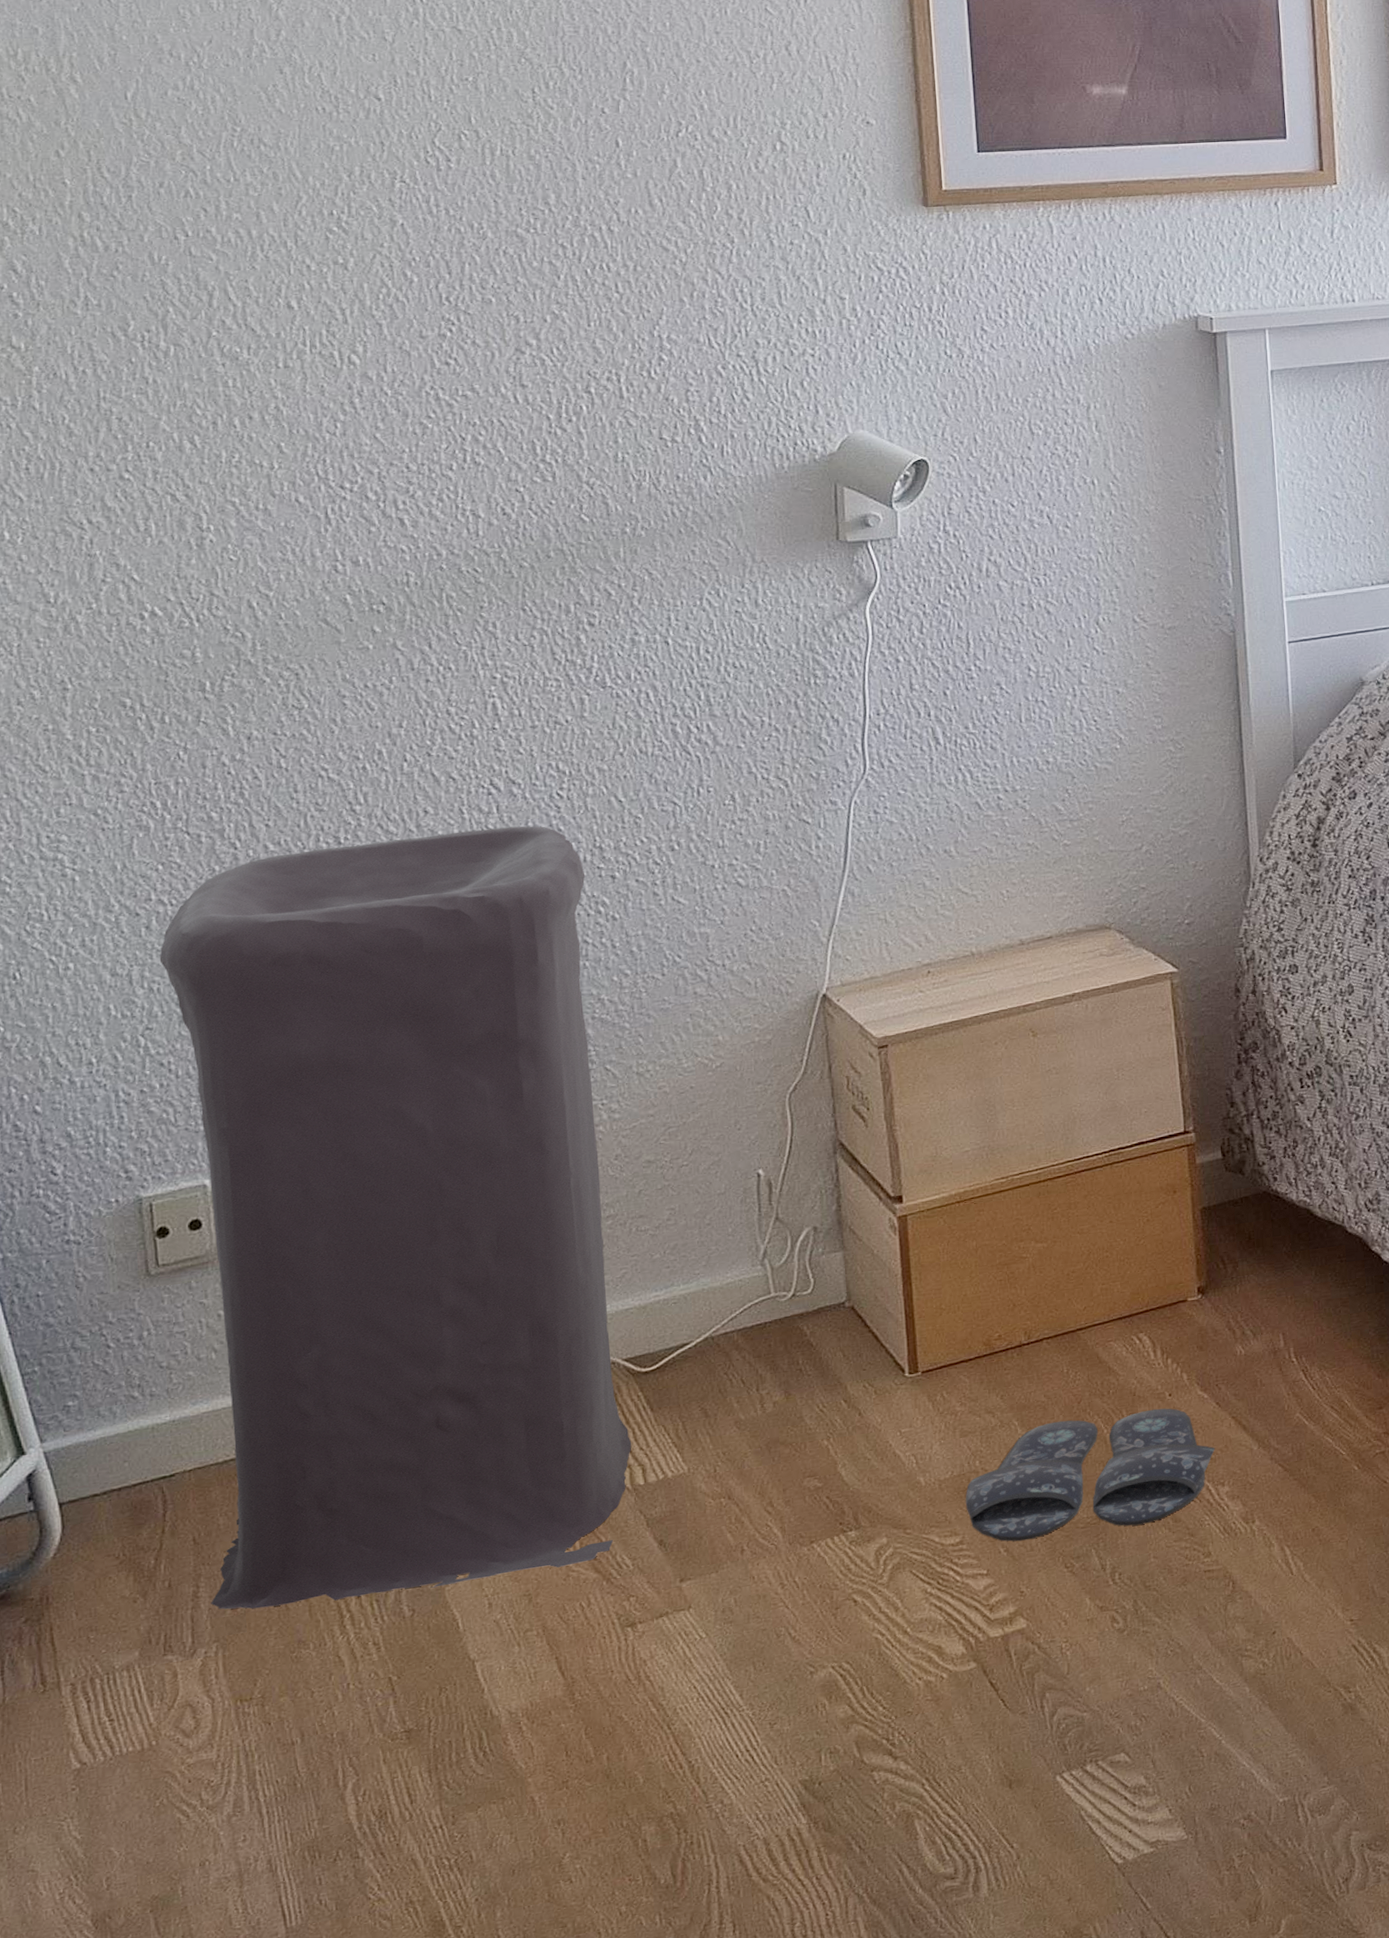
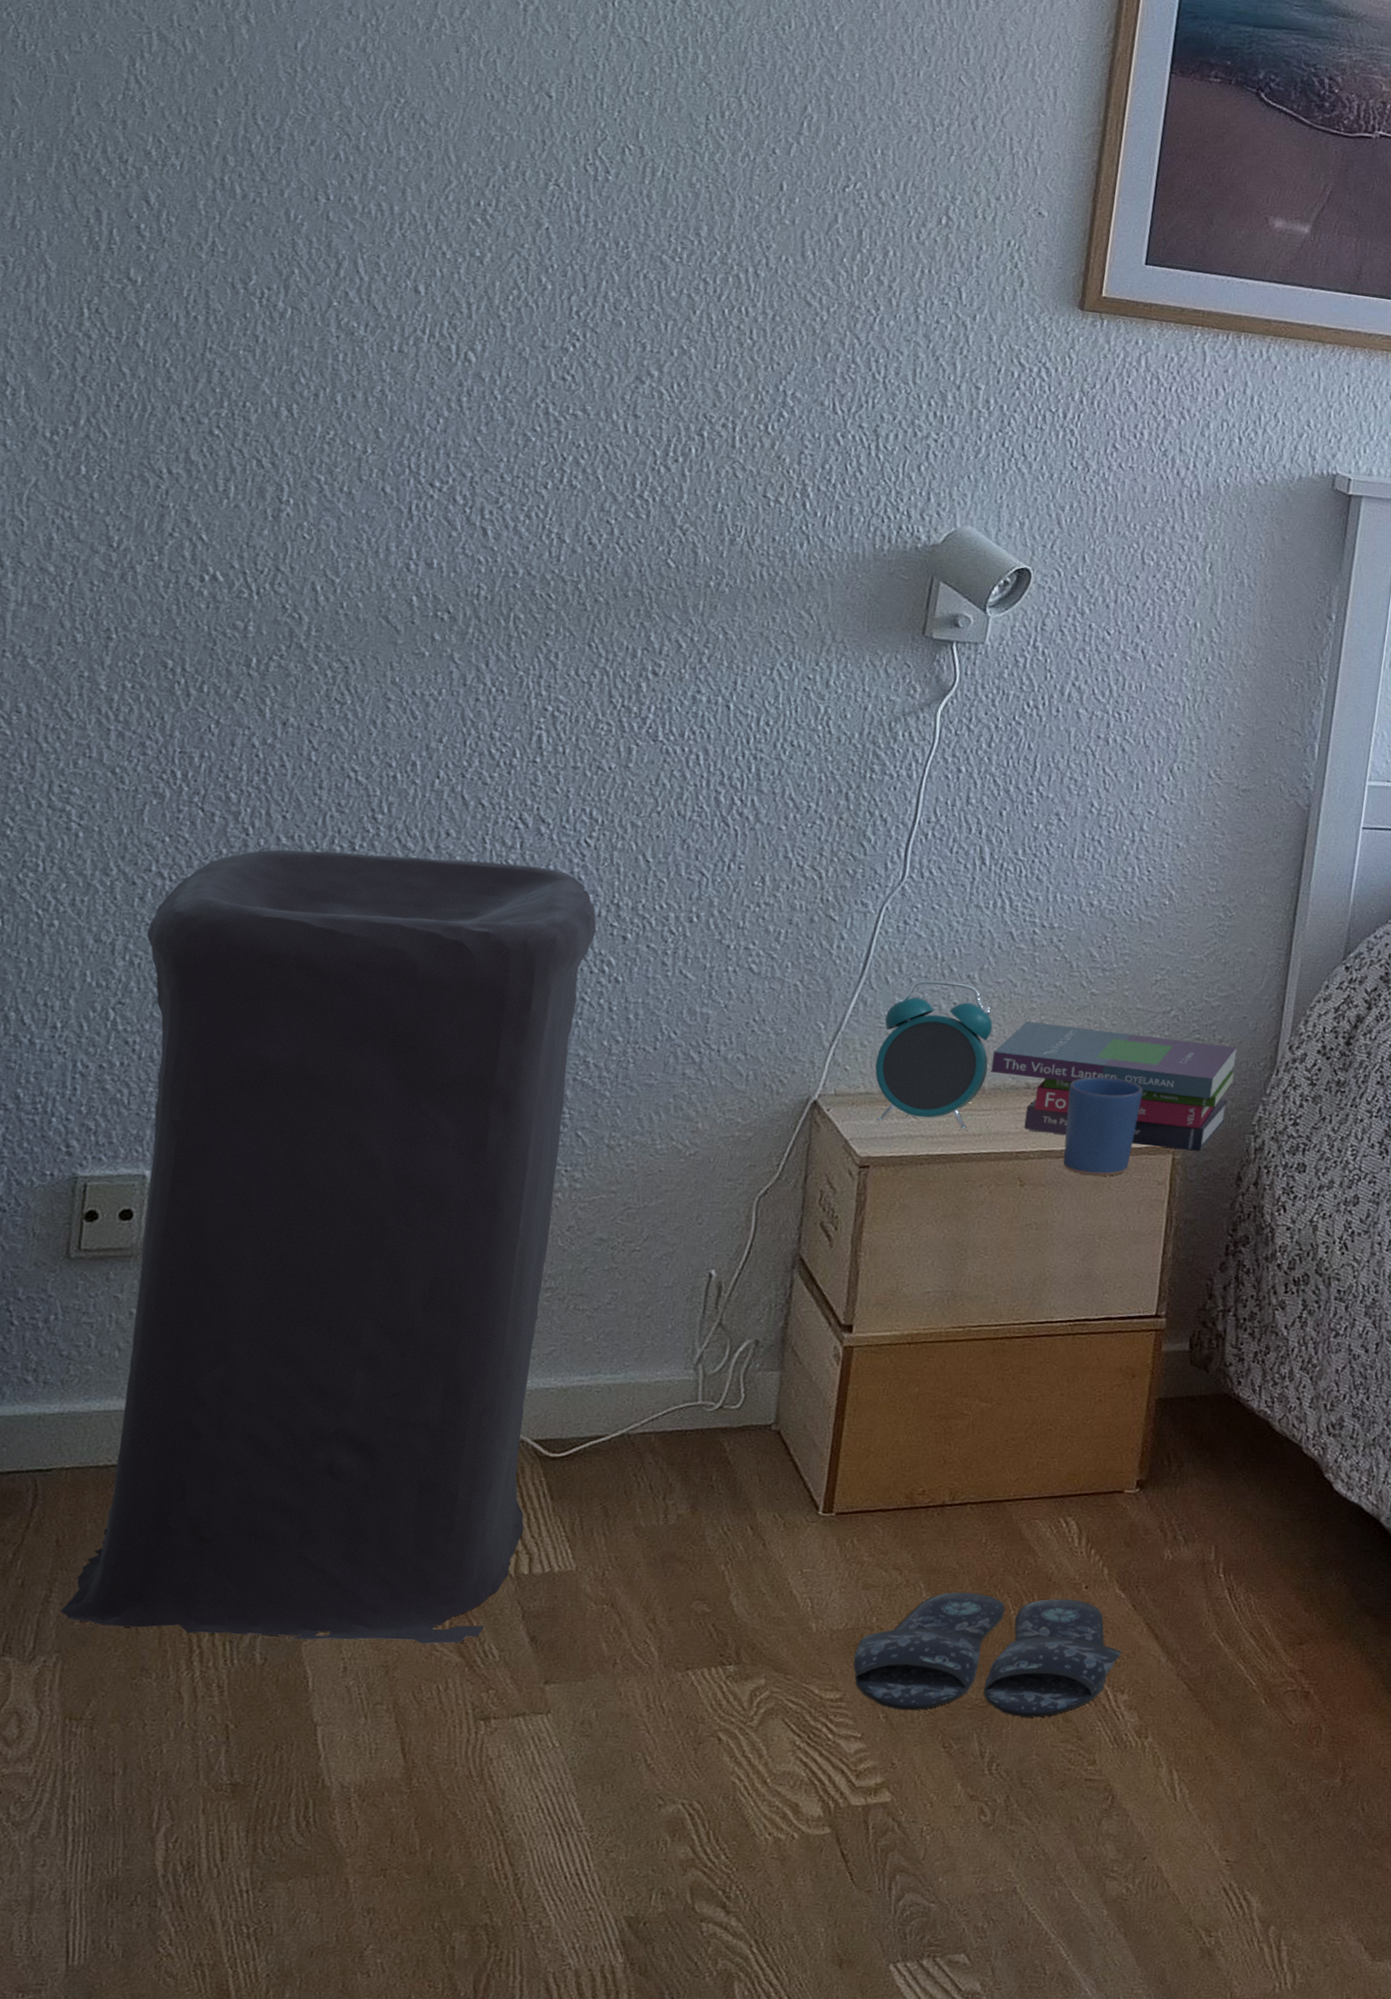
alarm clock: none [874,858,981,1004] -> present [875,979,993,1132]
books: none [982,869,1214,984] -> present [990,1020,1238,1152]
mug: none [1061,918,1132,1015] -> present [1063,1076,1143,1177]

